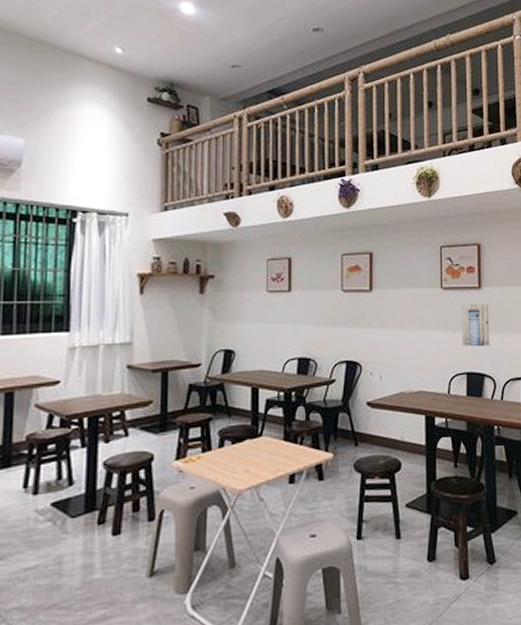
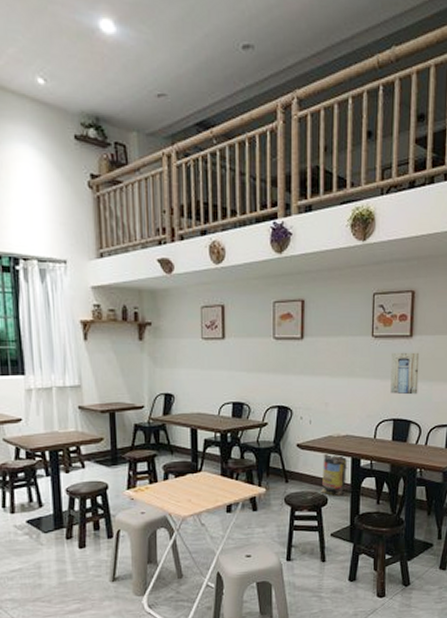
trash can: none [394,412,422,459] -> present [321,454,348,496]

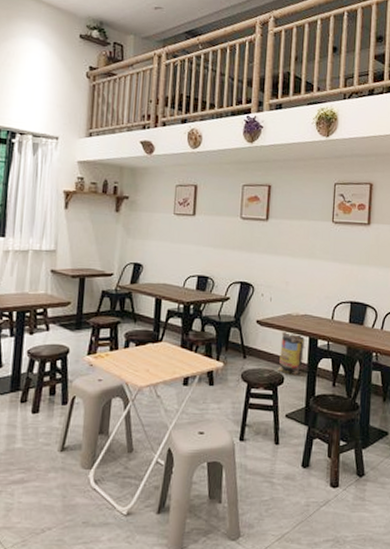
wall art: present [390,352,420,395] -> none [348,238,377,280]

